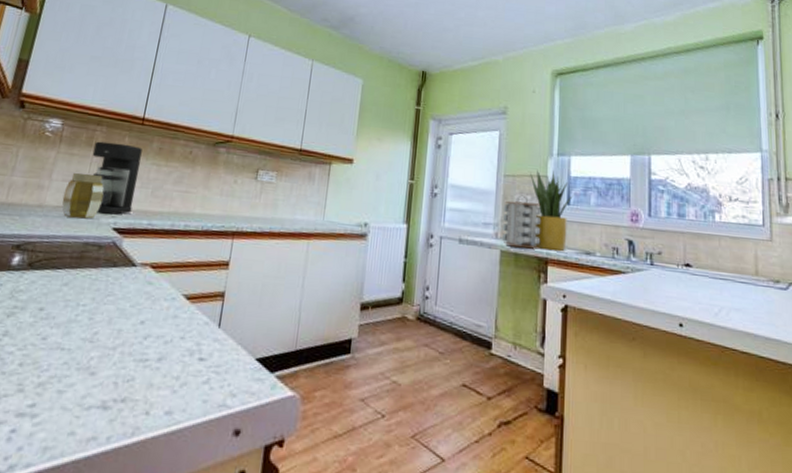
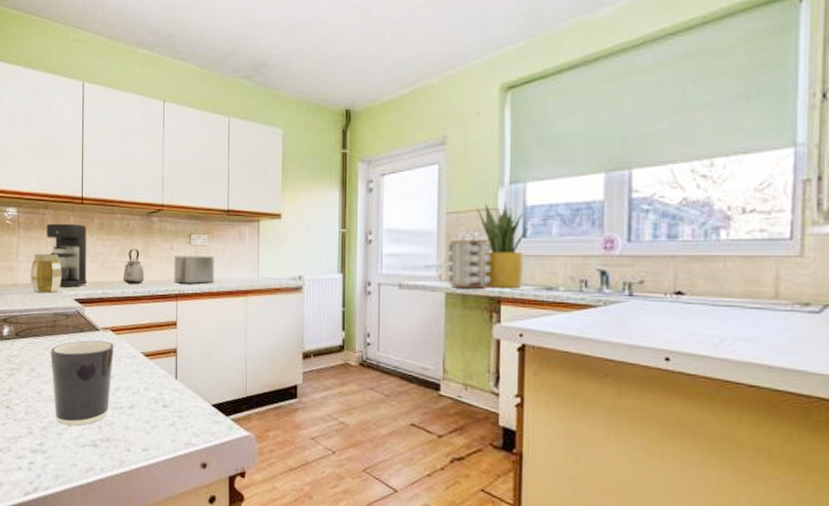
mug: none [59,277,152,382] -> present [51,340,115,426]
kettle: none [174,178,201,217] -> present [122,249,144,284]
toaster: none [233,190,281,223] -> present [174,256,215,285]

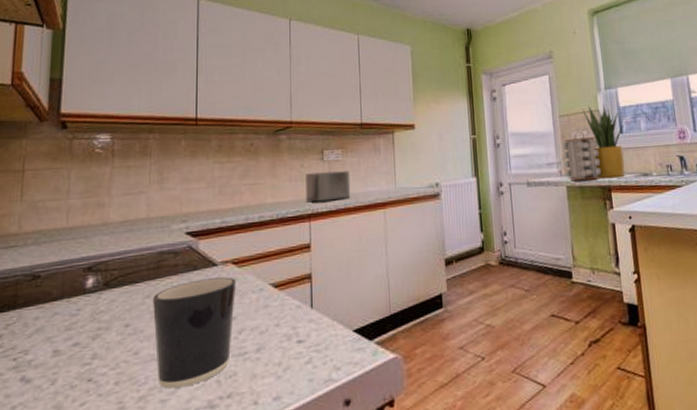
jar: present [30,253,62,293] -> none [127,182,169,230]
coffee maker: present [46,223,87,288] -> none [149,147,202,221]
kettle: present [122,249,144,284] -> none [246,170,272,208]

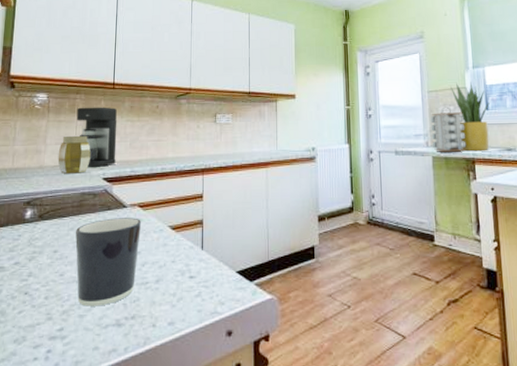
jar: none [127,182,169,230] -> present [57,135,91,174]
coffee maker: none [149,147,202,221] -> present [76,107,117,168]
toaster: present [306,171,351,203] -> none [201,133,238,160]

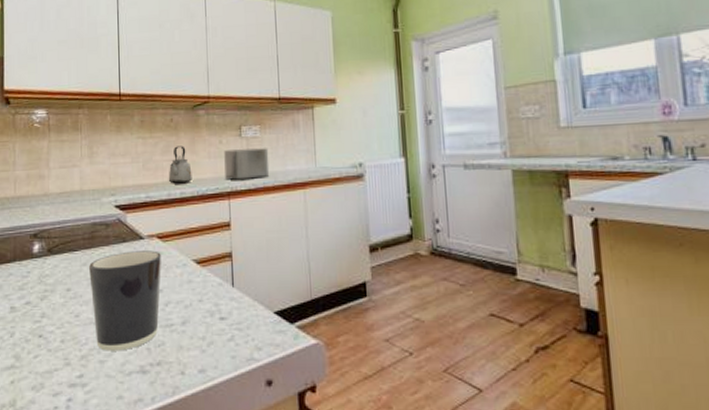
jar: present [57,135,91,174] -> none [63,156,99,202]
coffee maker: present [76,107,117,168] -> none [80,122,128,194]
kettle: none [151,129,172,161] -> present [168,146,192,184]
toaster: none [201,133,238,160] -> present [224,148,270,181]
spice rack: present [430,105,466,152] -> none [508,104,556,164]
planter: present [450,81,492,151] -> none [535,72,591,161]

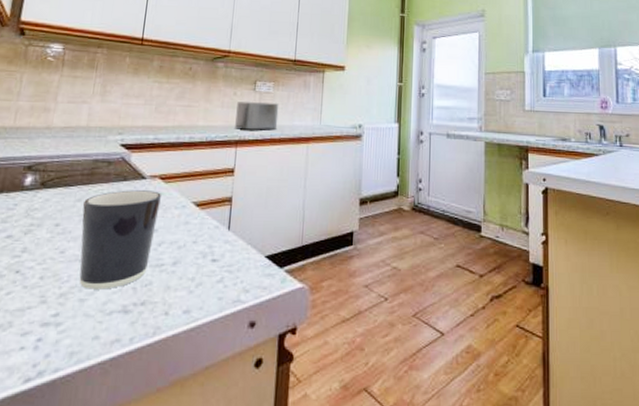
kettle: present [168,146,192,184] -> none [179,93,204,129]

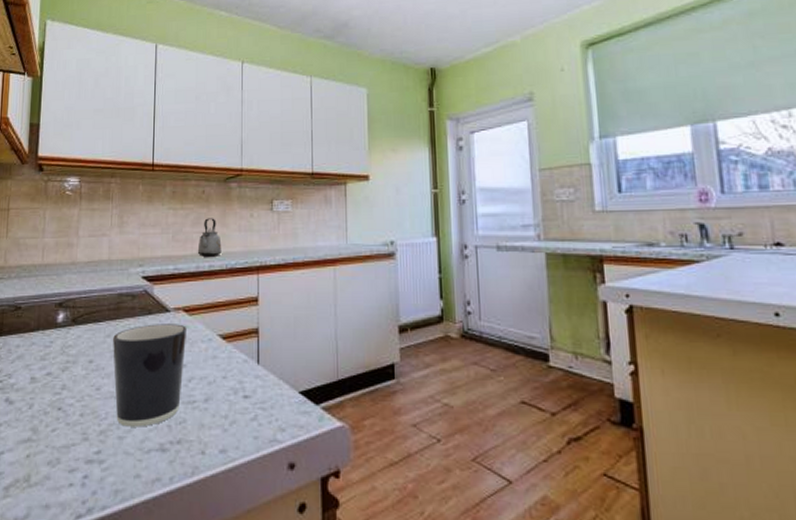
kettle: none [179,93,204,129] -> present [197,218,222,257]
toaster: present [235,102,279,131] -> none [255,223,300,255]

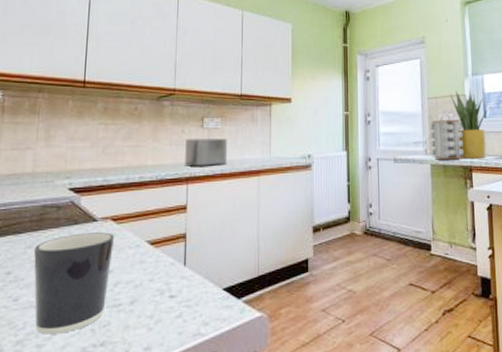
kettle: present [197,218,222,257] -> none [127,133,153,169]
toaster: none [255,223,300,255] -> present [185,138,228,167]
spice rack: none [542,187,591,248] -> present [429,113,464,160]
planter: none [569,156,626,246] -> present [450,89,490,158]

